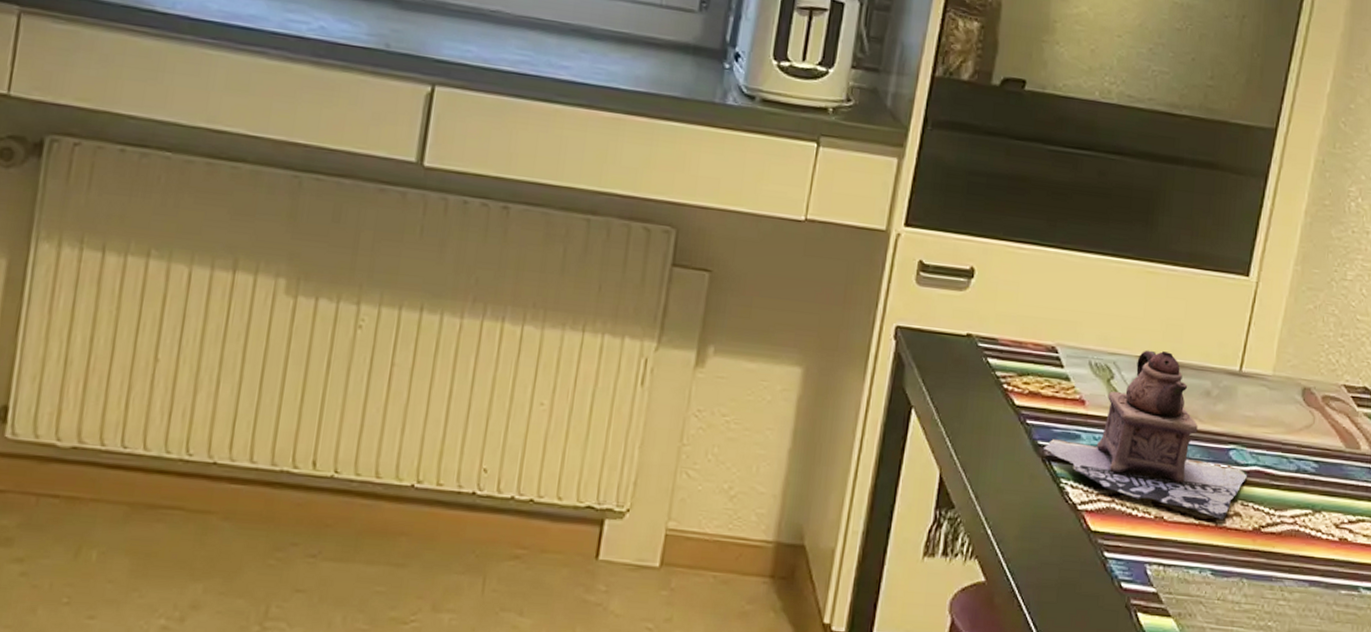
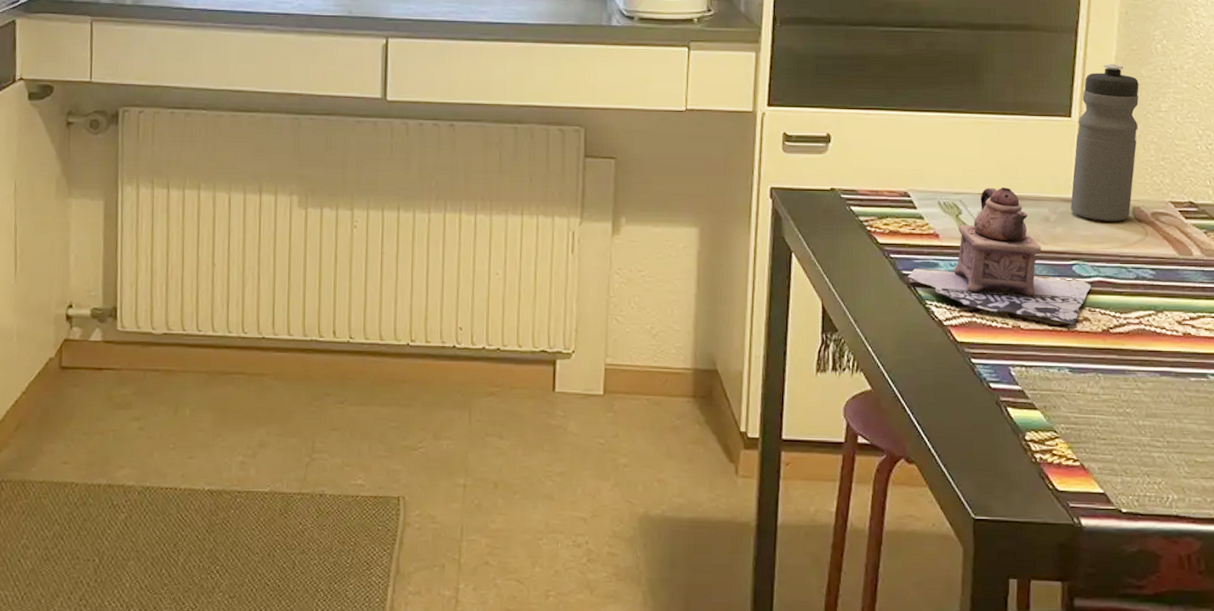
water bottle: none [1235,218,1327,403] -> present [1070,64,1139,221]

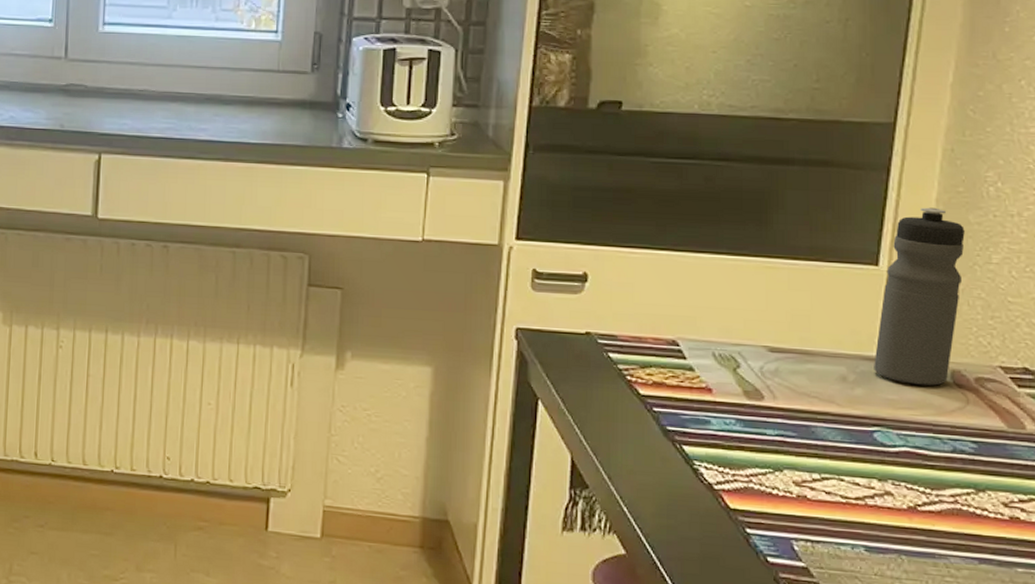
teapot: present [908,187,1092,326] -> none [673,340,897,500]

